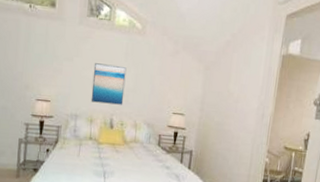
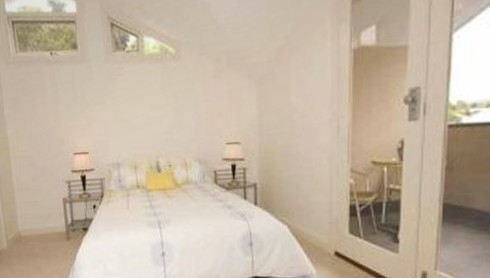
wall art: present [91,63,127,105] -> none [128,100,168,146]

